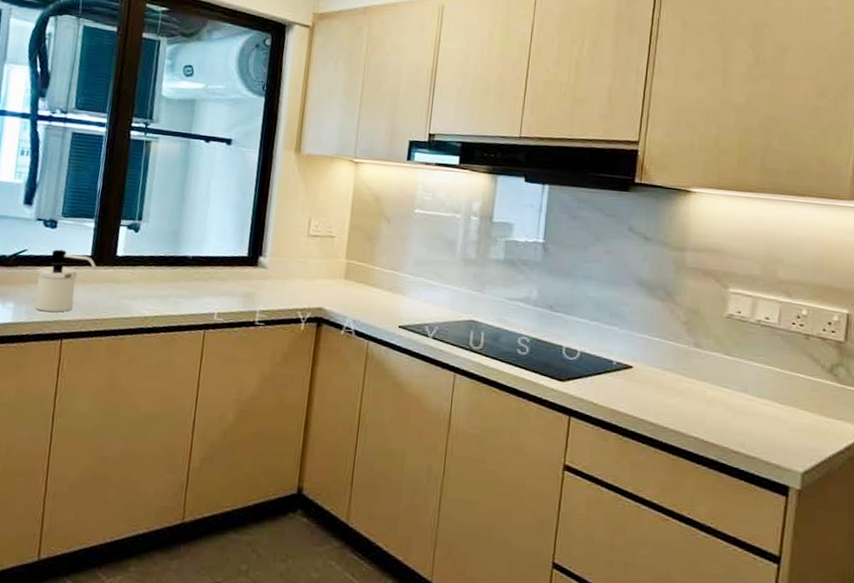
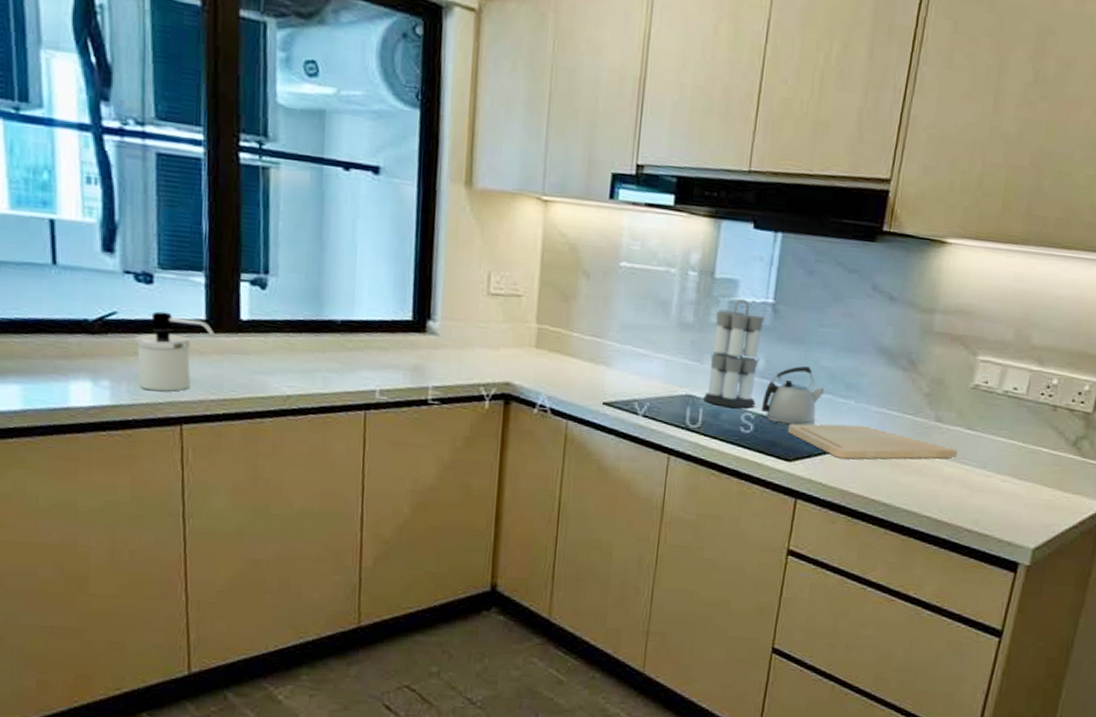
spice rack: none [485,239,537,333] -> present [703,298,765,409]
kettle: none [535,296,593,350] -> present [761,366,827,426]
cutting board: none [560,347,719,382] -> present [788,423,959,460]

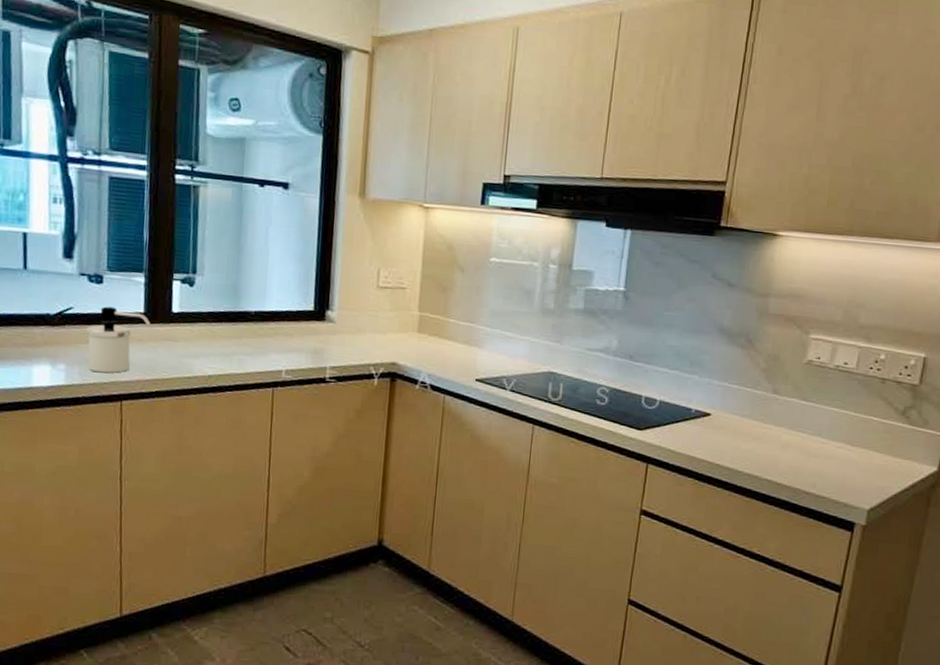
spice rack: present [703,298,765,409] -> none [563,287,617,384]
kettle: present [761,366,827,426] -> none [614,345,673,399]
cutting board: present [788,423,959,460] -> none [639,396,795,428]

